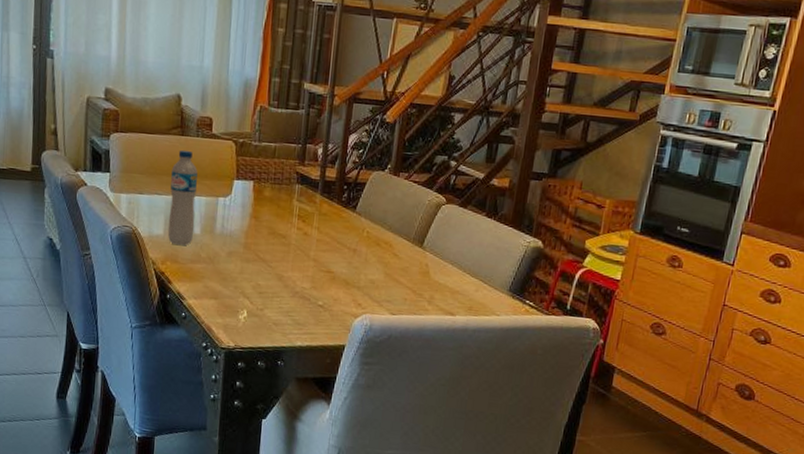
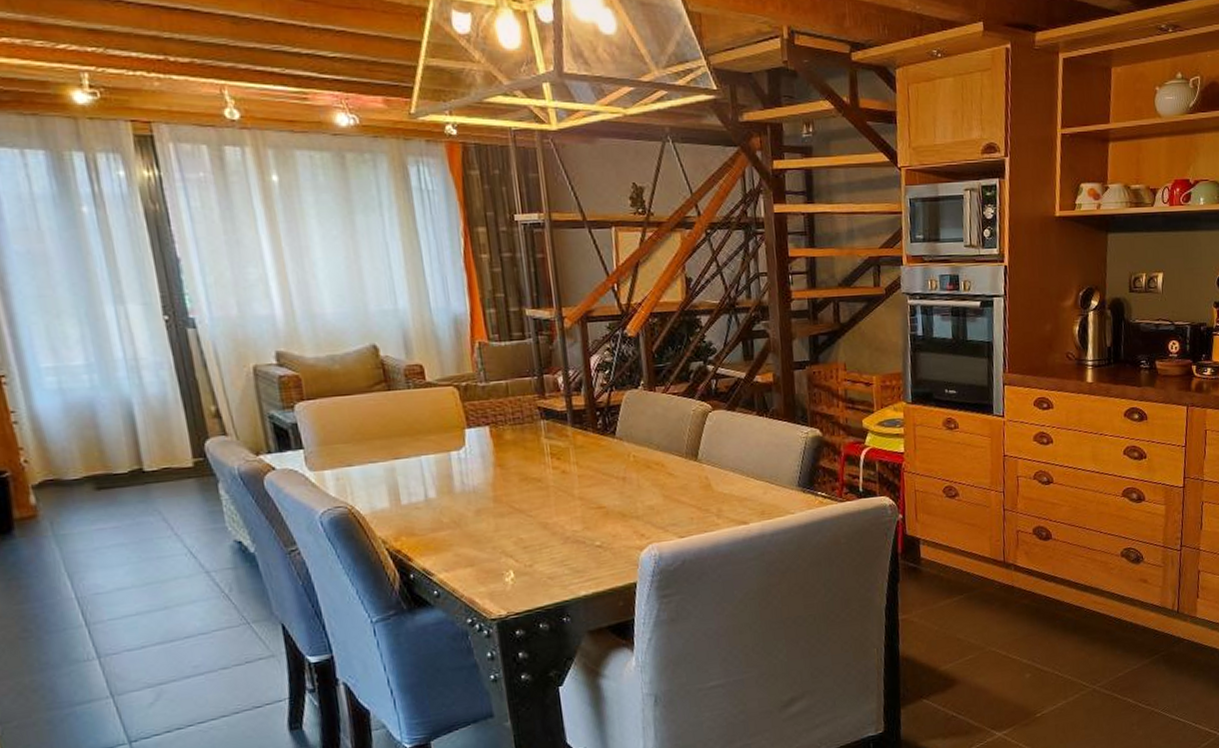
water bottle: present [167,150,198,245] -> none [384,406,429,515]

